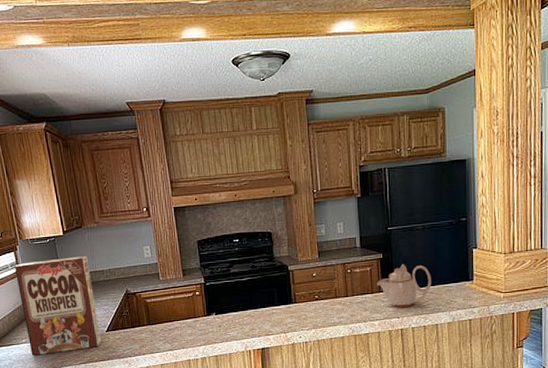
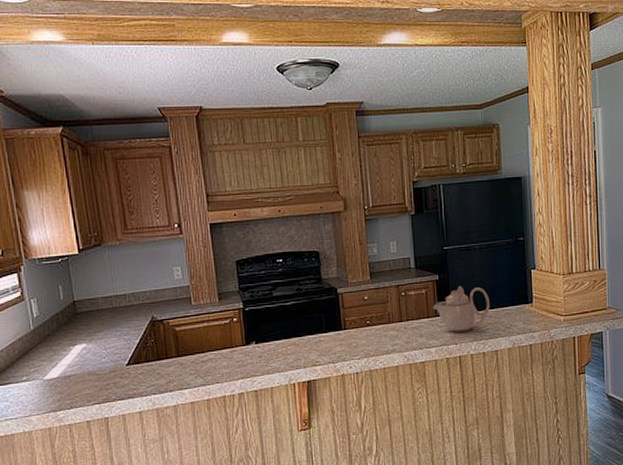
cereal box: present [15,256,101,356] -> none [17,278,120,396]

